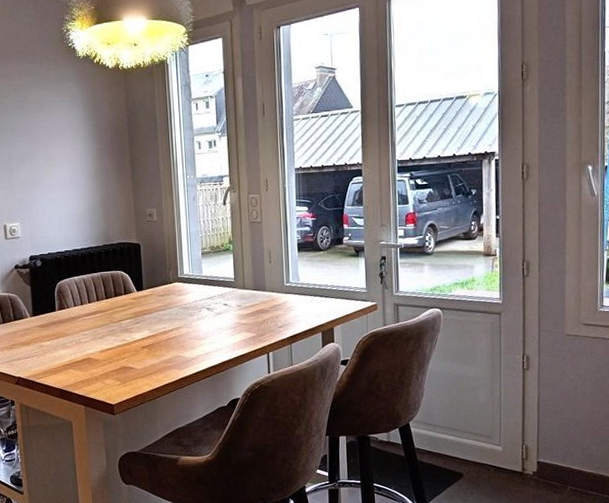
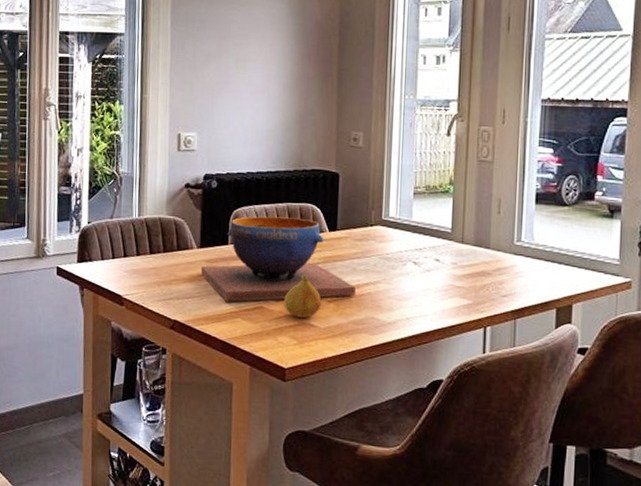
decorative bowl: none [35,283,163,357] -> present [200,216,356,302]
fruit: none [106,328,137,363] -> present [284,274,322,318]

